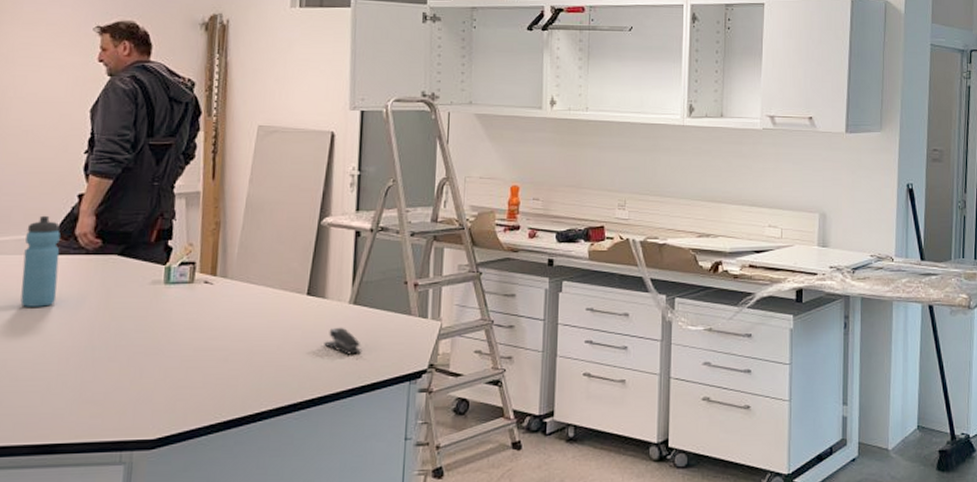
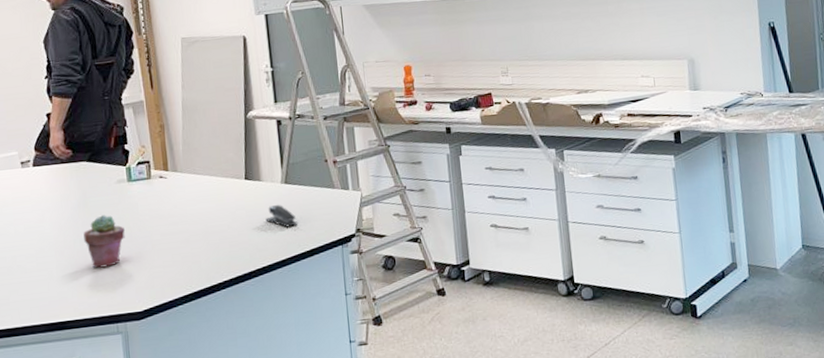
water bottle: present [20,215,61,307] -> none [11,134,45,212]
potted succulent: none [97,320,151,383] -> present [83,215,125,268]

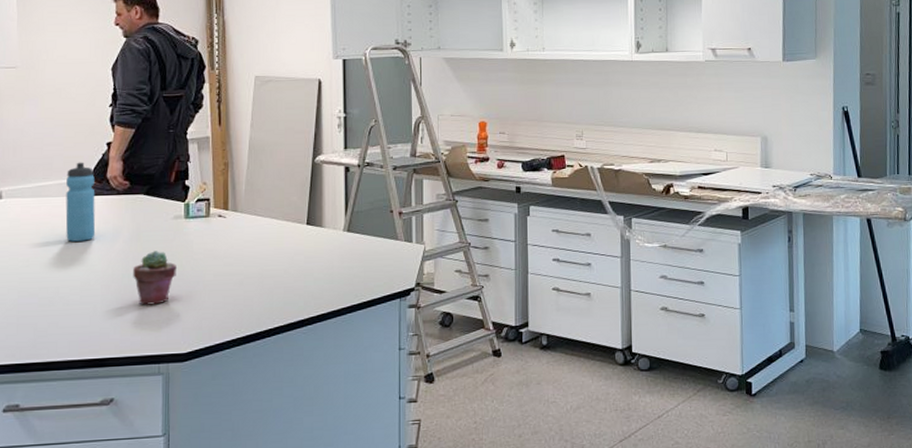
water bottle: none [11,134,45,212] -> present [65,162,96,242]
stapler: present [265,204,298,227] -> none [324,252,357,276]

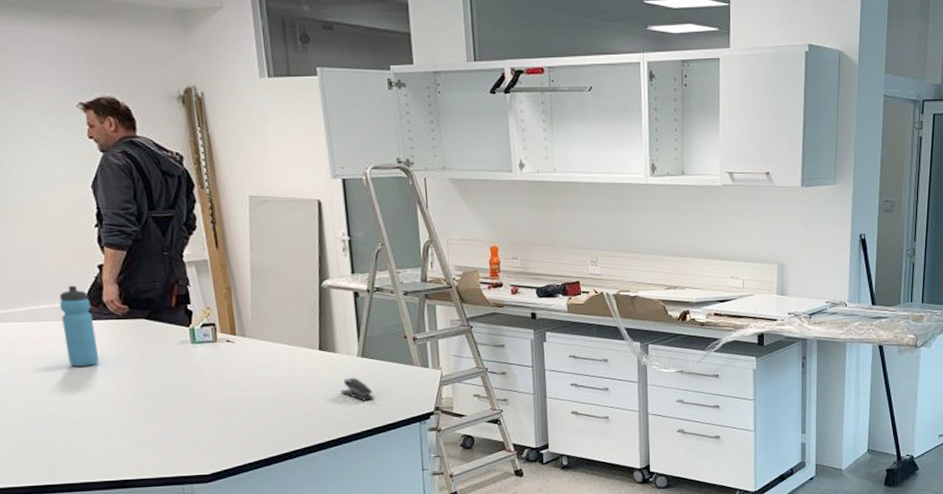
potted succulent: present [133,251,177,305] -> none [144,376,190,429]
stapler: none [324,252,357,276] -> present [340,377,375,401]

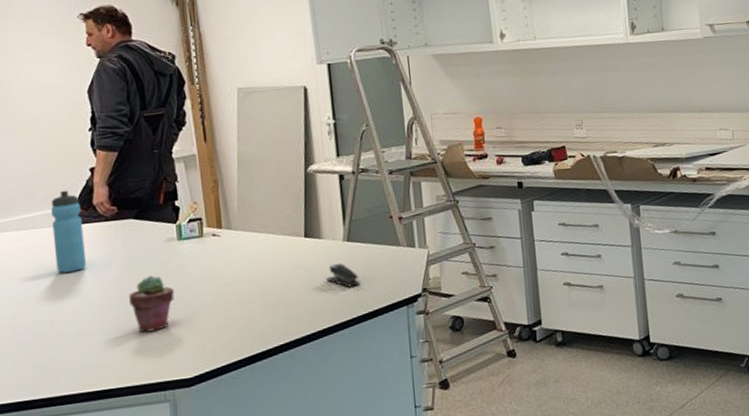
potted succulent: none [144,376,190,429] -> present [129,275,174,333]

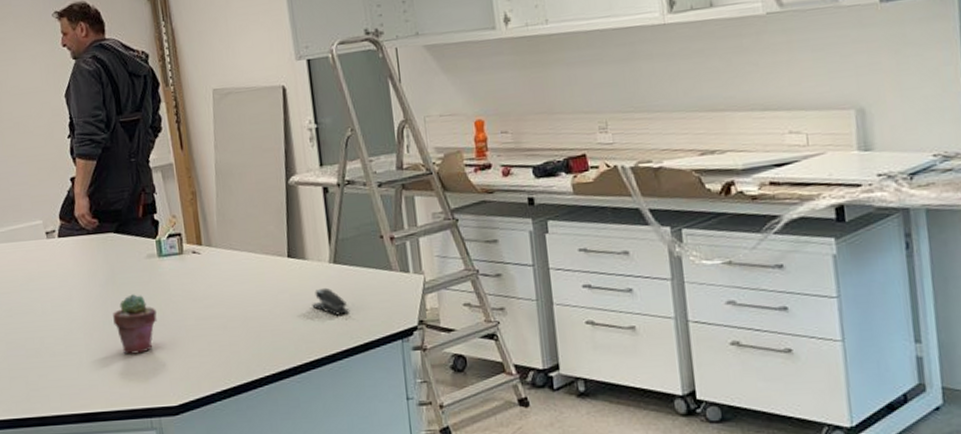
water bottle: present [51,190,87,273] -> none [35,201,72,288]

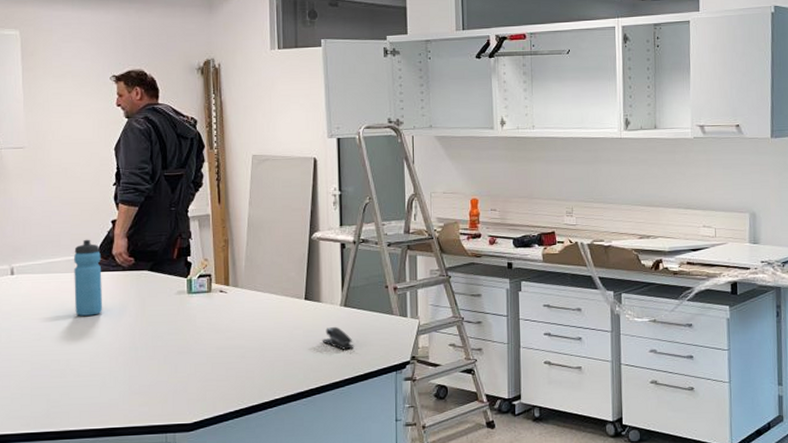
water bottle: none [35,201,72,288] -> present [74,239,103,316]
potted succulent: present [113,294,157,354] -> none [140,325,181,377]

